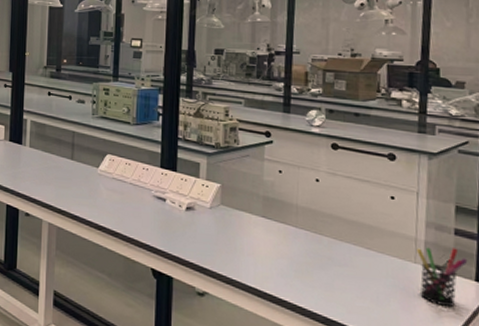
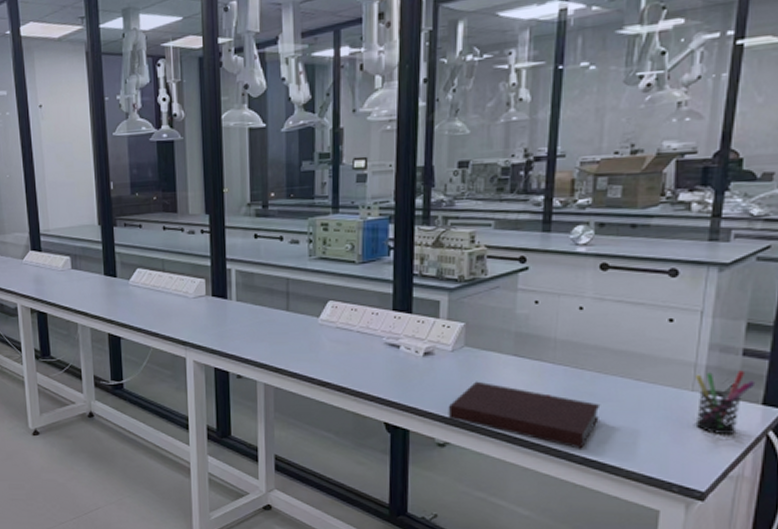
notebook: none [206,237,338,309] -> present [448,381,601,449]

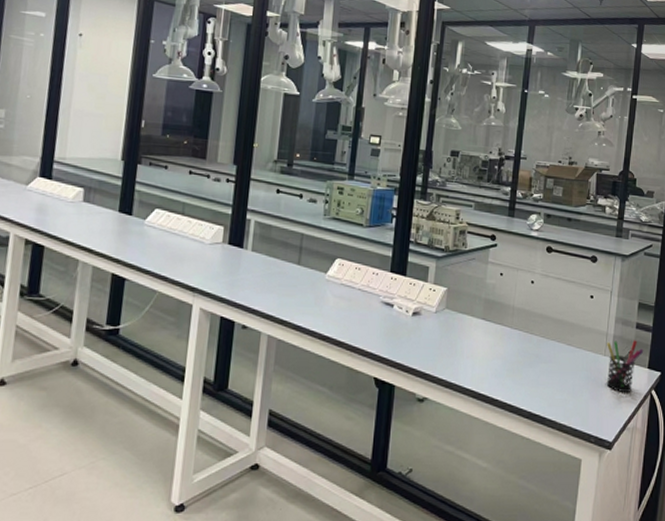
notebook: present [448,381,601,449] -> none [428,341,543,405]

